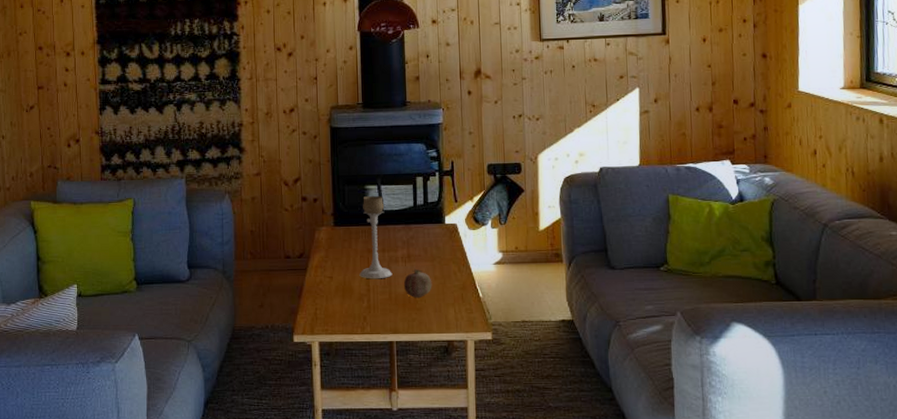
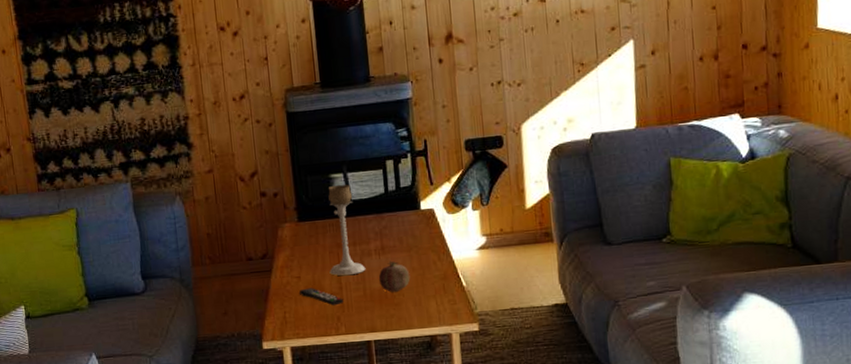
remote control: none [331,288,370,306] -> present [300,288,344,306]

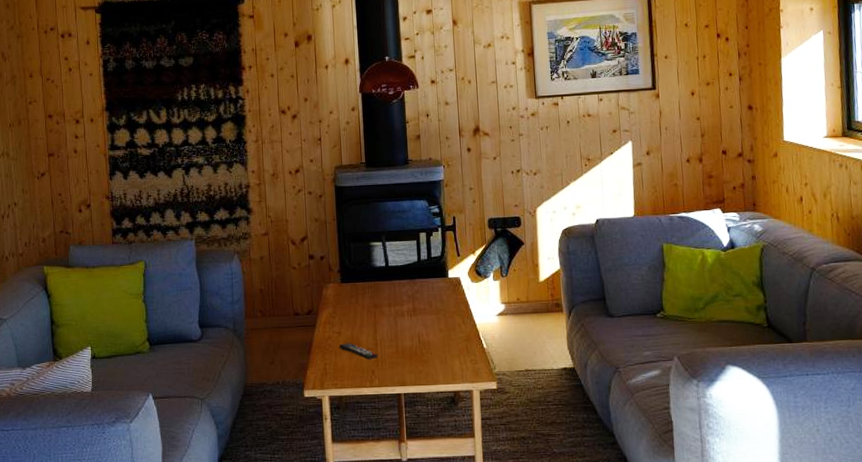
candle holder: present [328,184,366,276] -> none [366,251,399,334]
fruit: present [378,261,410,292] -> none [409,322,438,350]

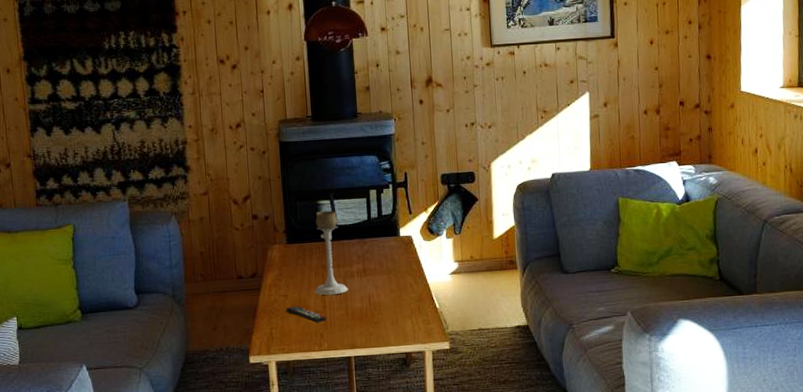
candle holder: none [366,251,399,334] -> present [314,210,349,296]

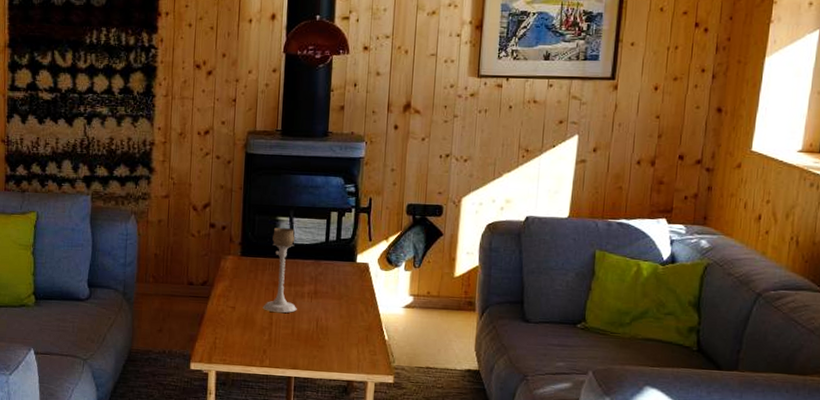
remote control: present [286,306,327,323] -> none [232,319,272,339]

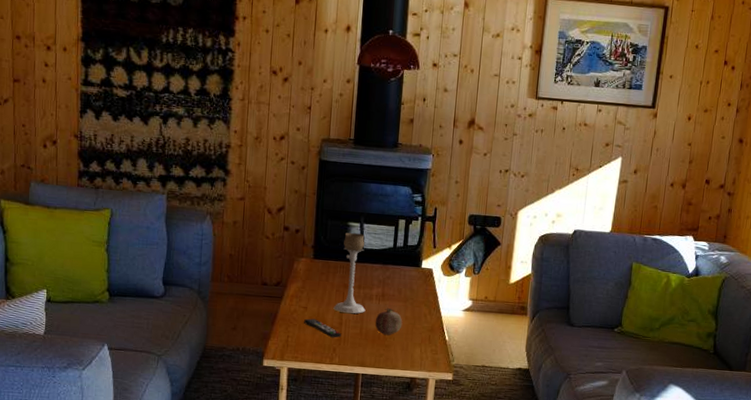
remote control: none [232,319,272,339] -> present [304,318,341,338]
fruit: none [307,305,337,335] -> present [375,307,403,335]

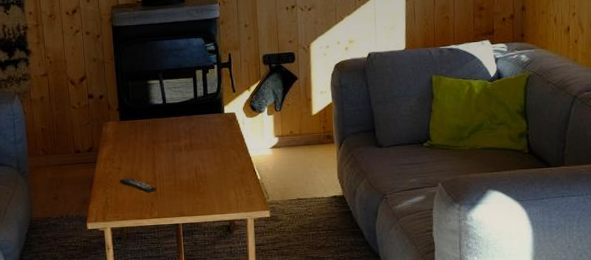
candle holder: present [333,232,366,314] -> none [145,89,177,168]
fruit: present [375,307,403,335] -> none [187,156,214,183]

